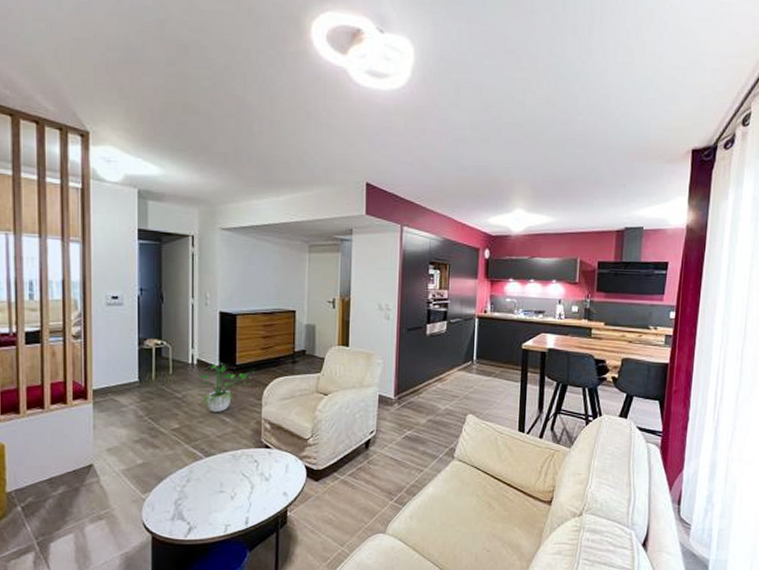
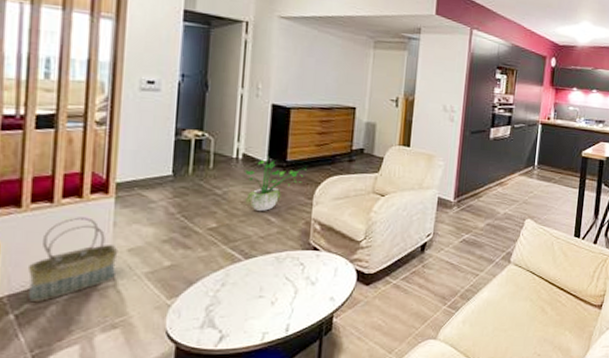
basket: none [29,421,99,497] -> present [28,217,118,303]

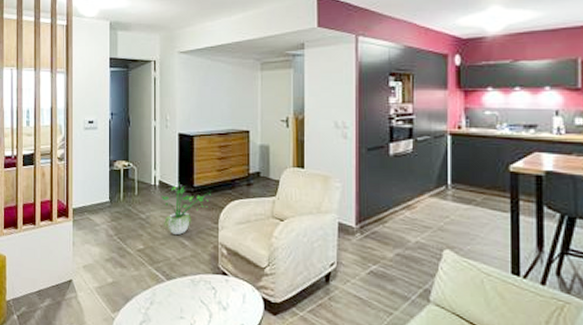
basket: present [28,217,118,303] -> none [24,237,77,307]

